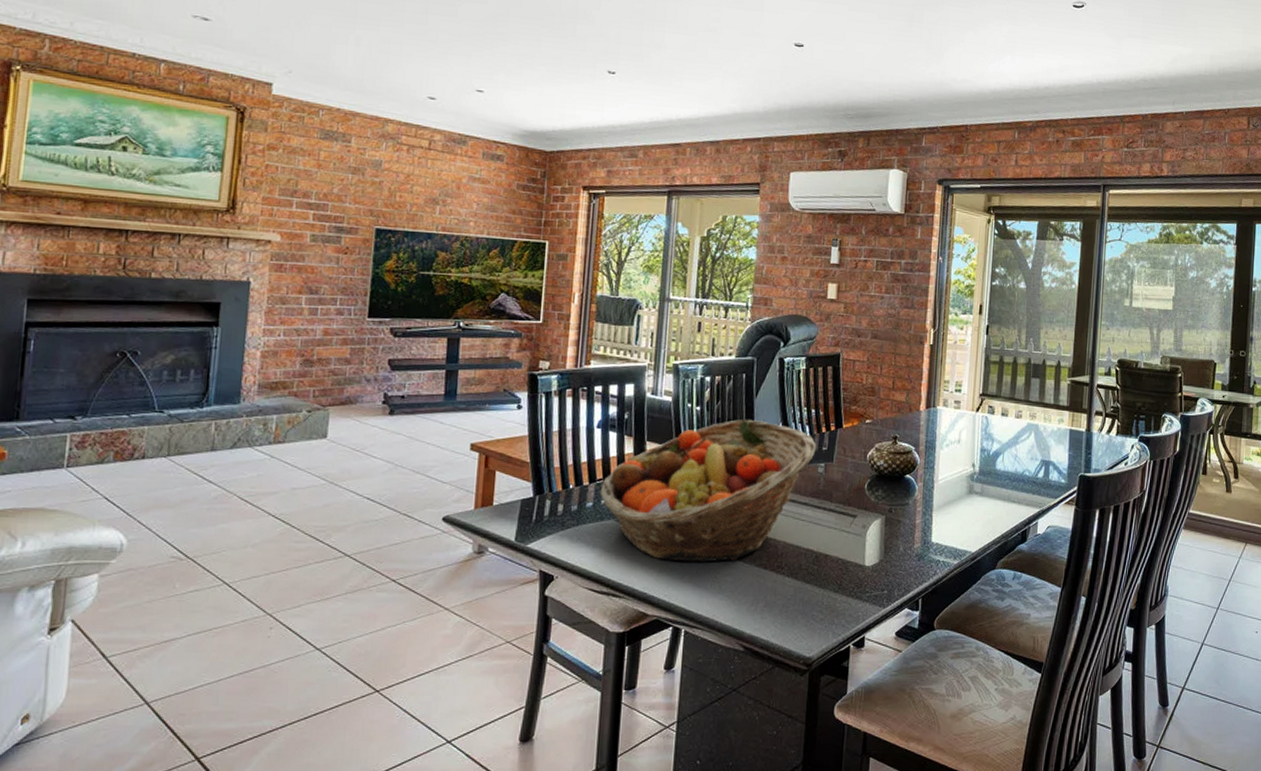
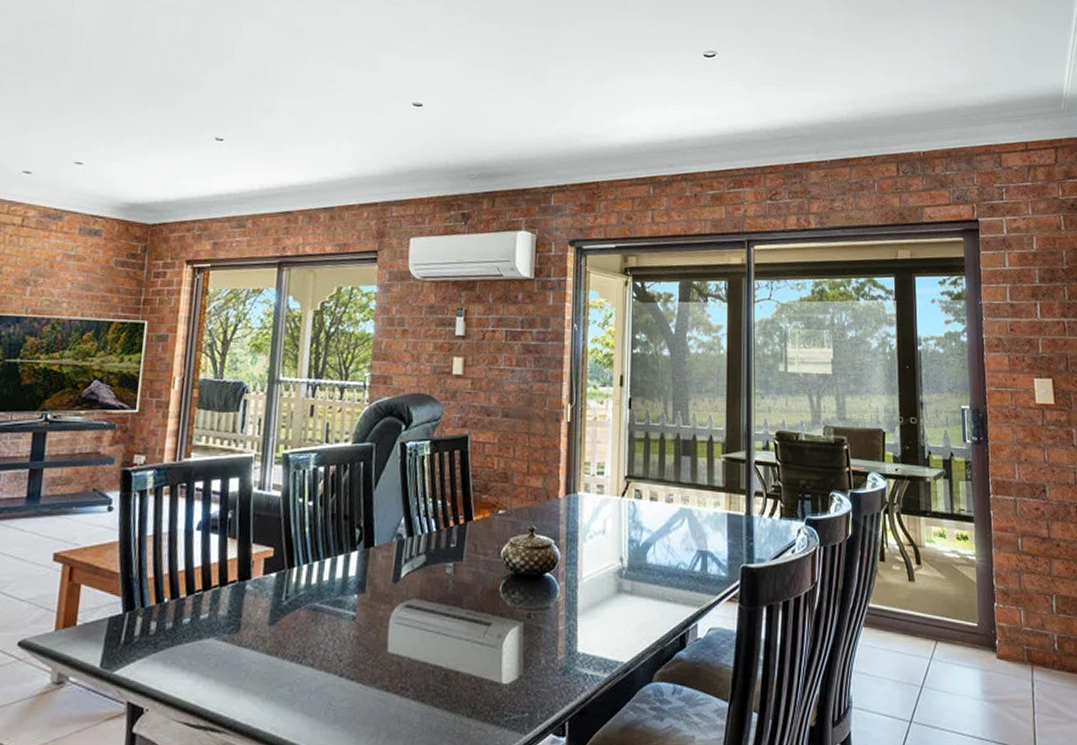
fruit basket: present [599,418,816,563] -> none [198,514,443,686]

